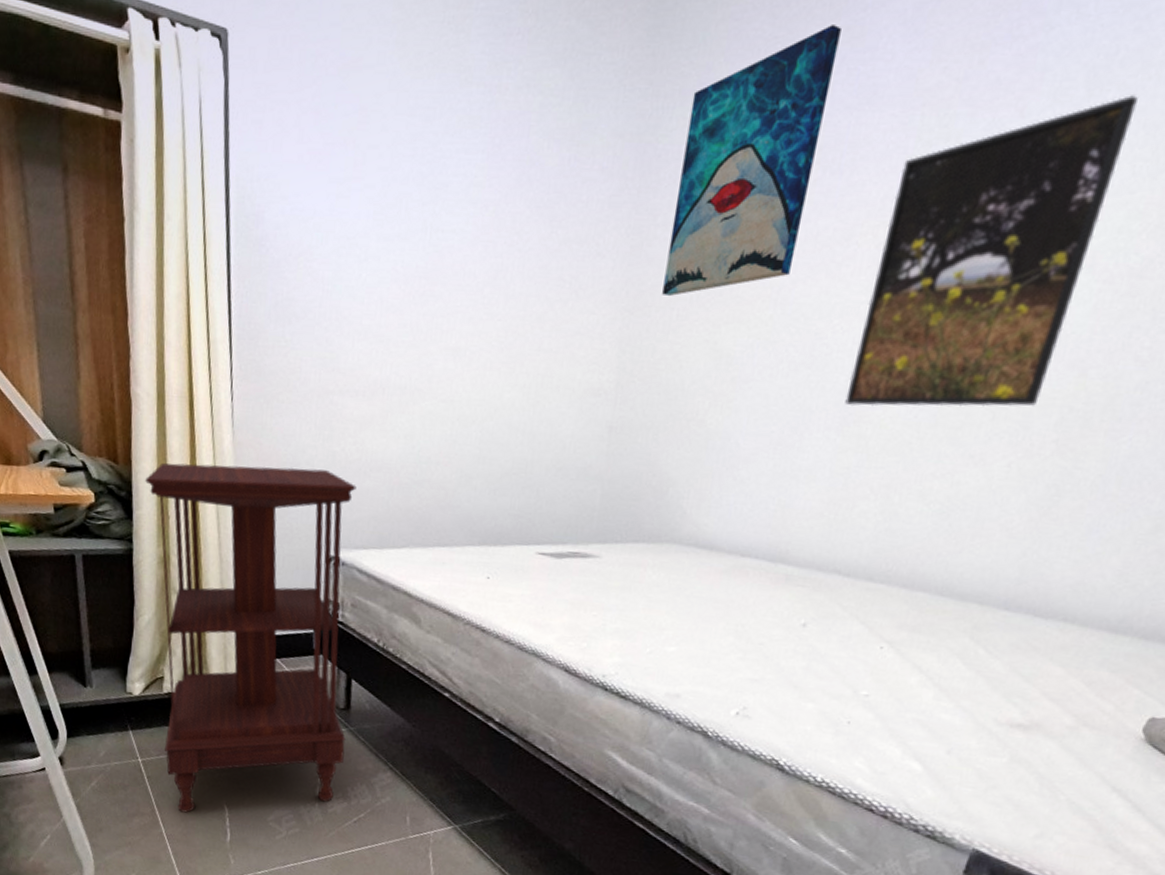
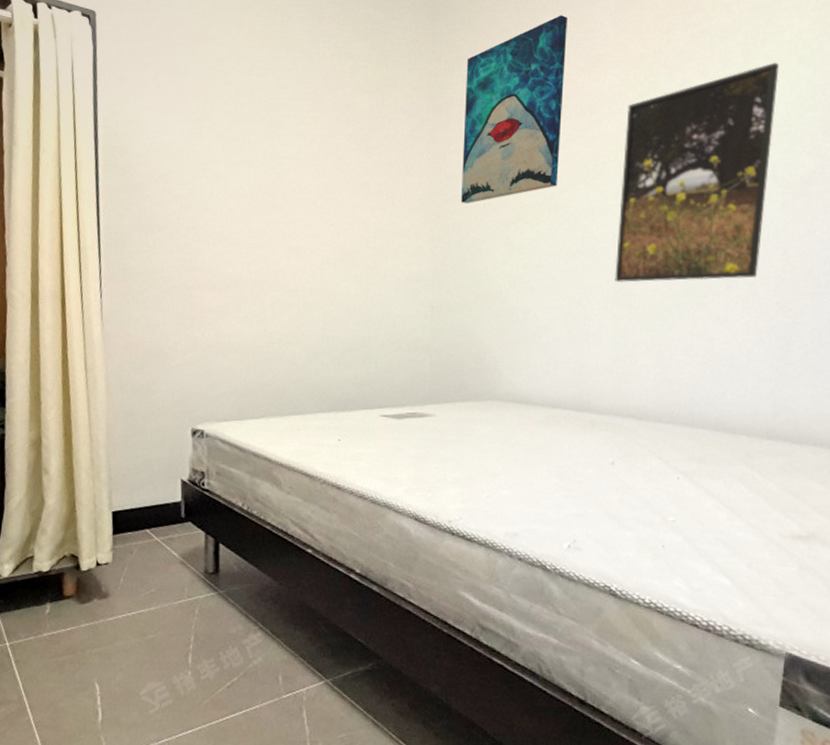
side table: present [145,463,357,813] -> none [19,353,217,696]

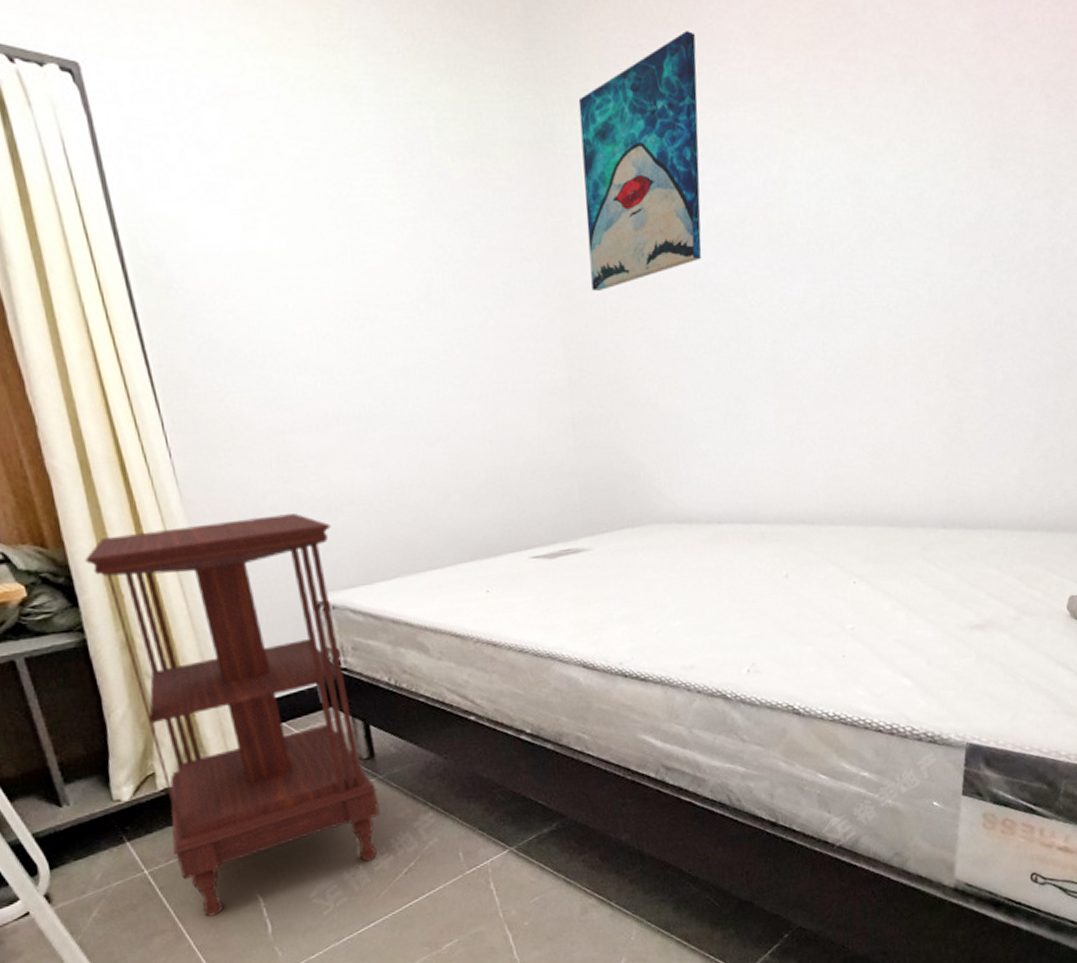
side table: none [19,353,217,696] -> present [85,513,380,917]
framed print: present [615,62,779,283] -> none [773,79,941,370]

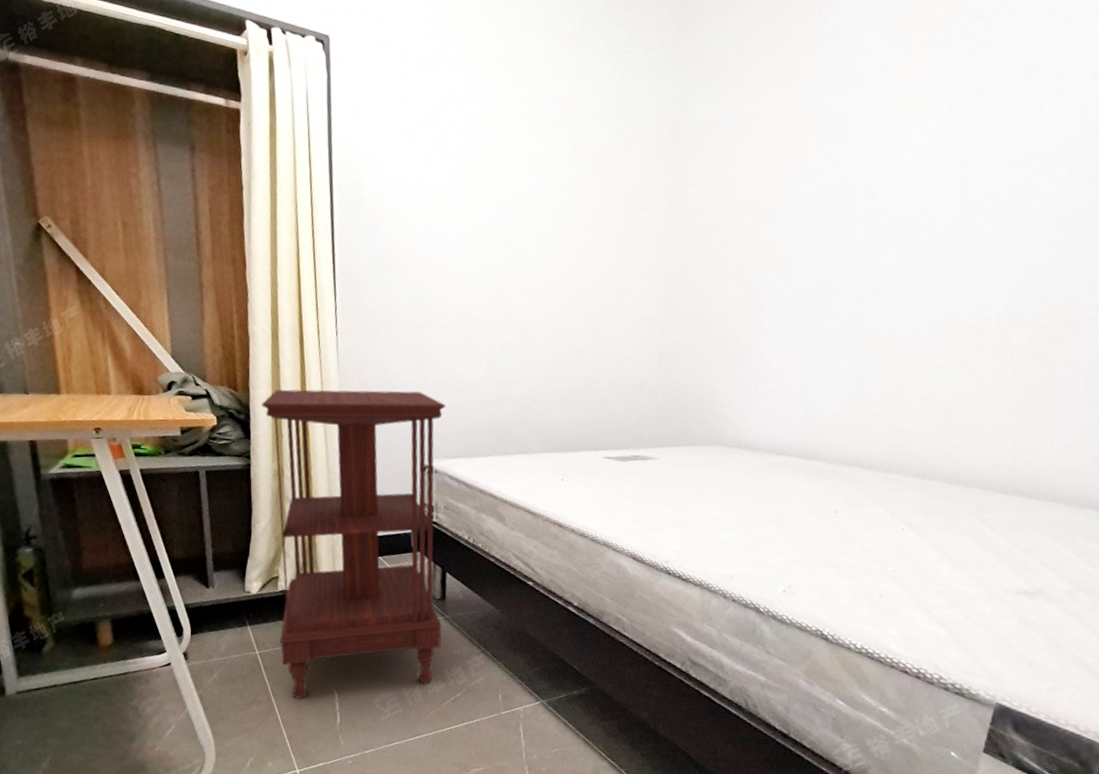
wall art: present [578,31,702,292] -> none [698,27,828,242]

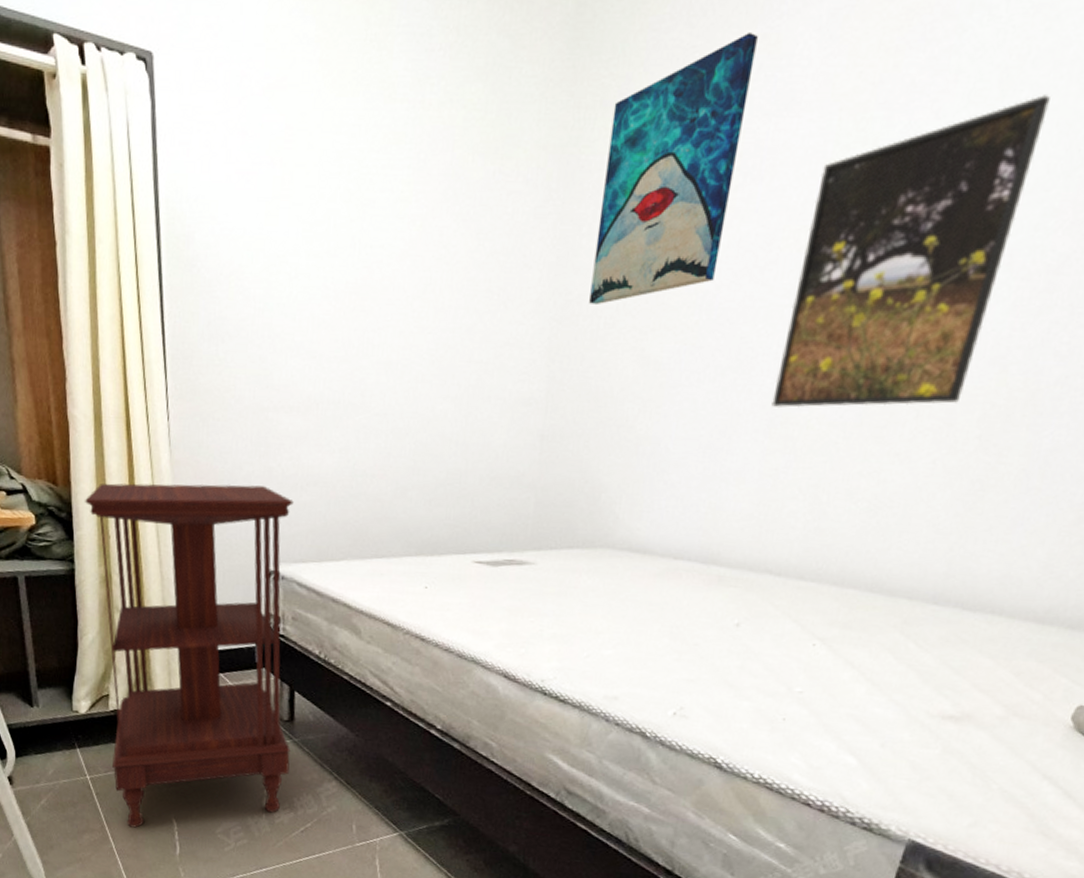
wall art: none [698,27,828,242] -> present [589,33,758,306]
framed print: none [855,78,1067,327] -> present [771,95,1050,408]

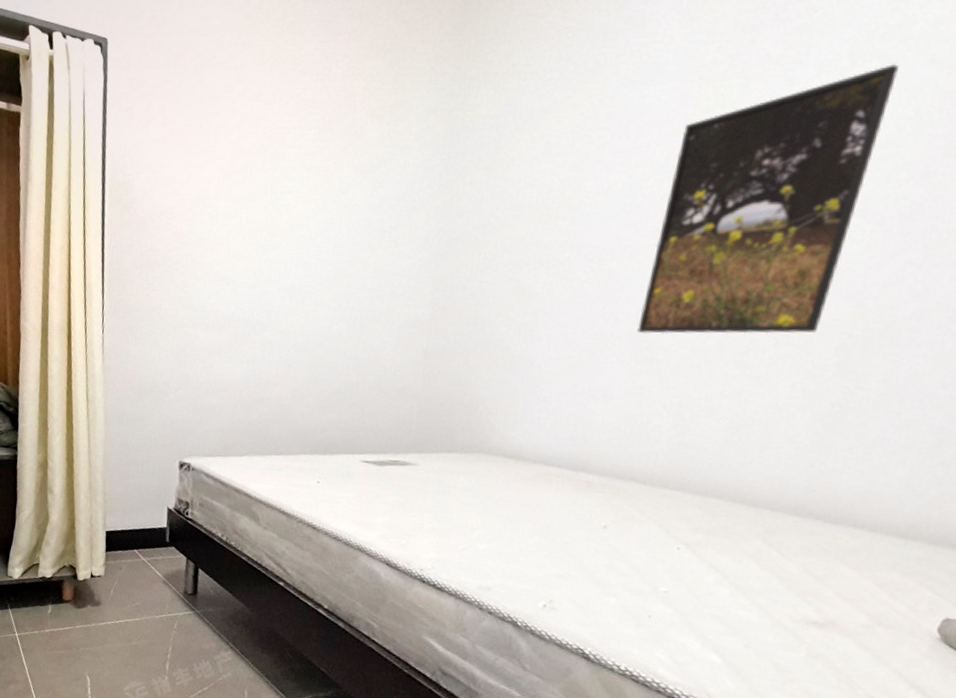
side table: present [85,483,294,828] -> none [29,384,206,682]
wall art: present [589,33,758,306] -> none [470,16,625,243]

